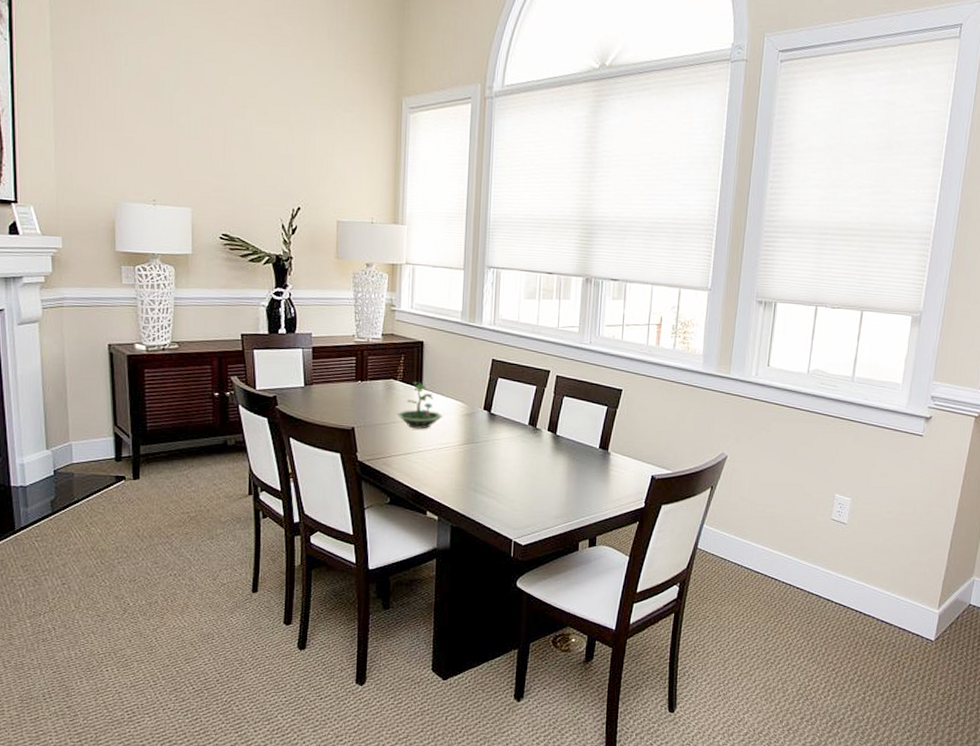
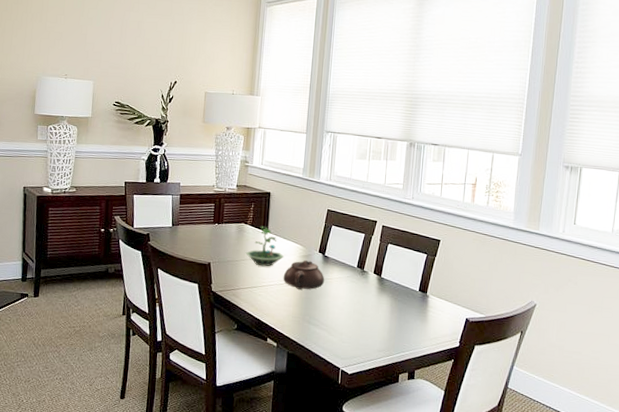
teapot: none [442,418,492,454] -> present [283,259,325,290]

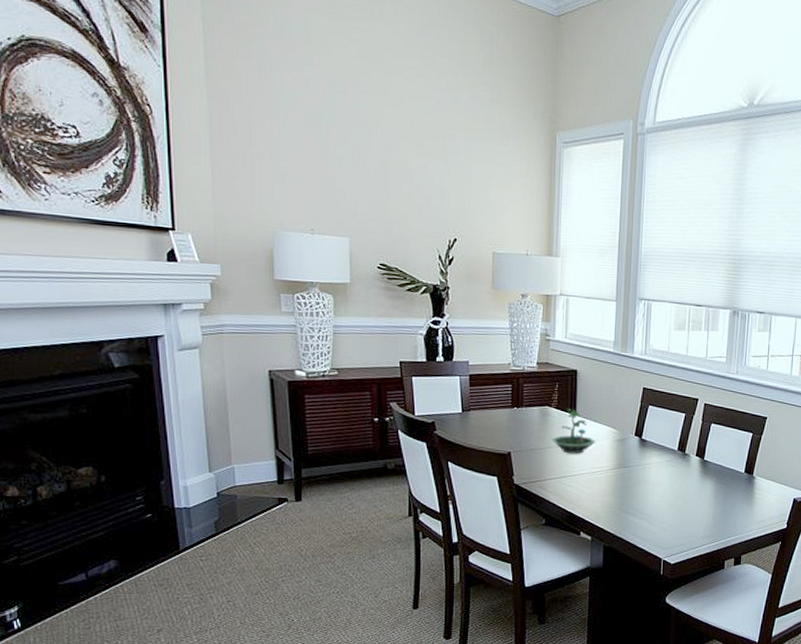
teapot: present [283,259,325,290] -> none [595,444,643,477]

